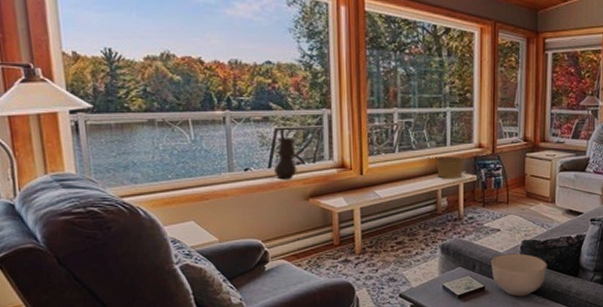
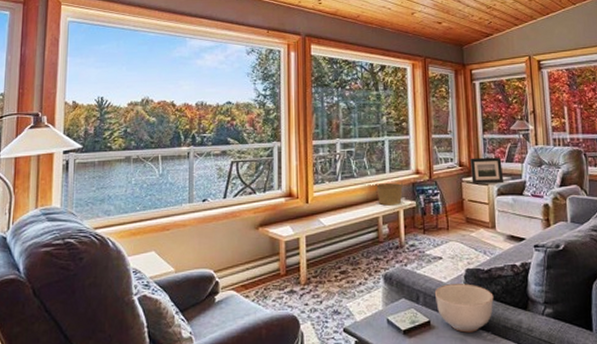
vase: present [274,138,297,181] -> none [229,169,250,211]
picture frame: none [534,133,568,160] -> present [469,157,504,185]

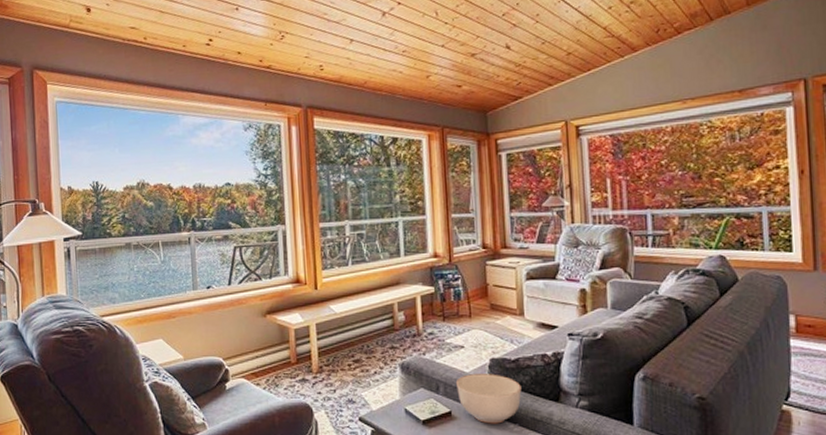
basket: present [376,182,403,206] -> none [390,266,420,292]
picture frame: present [469,157,504,185] -> none [494,237,535,268]

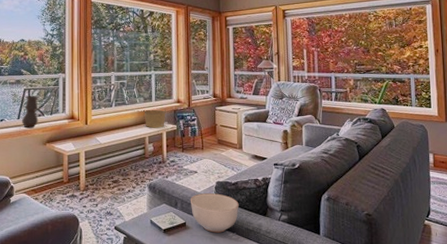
vase: none [234,255,255,298] -> present [22,96,40,130]
basket: none [390,266,420,292] -> present [144,109,166,128]

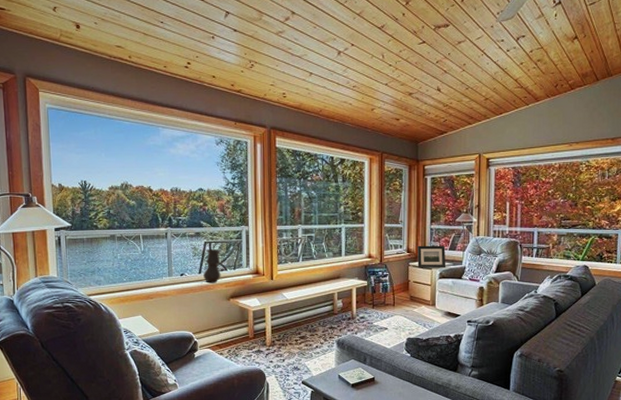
basket: present [144,109,166,128] -> none [333,264,356,284]
bowl: present [190,193,239,233] -> none [379,350,429,387]
picture frame: none [222,90,251,113] -> present [416,245,446,268]

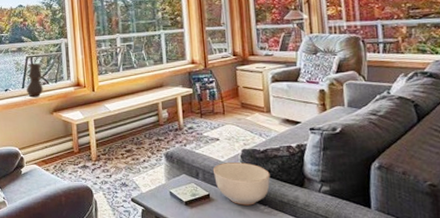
bowl: none [379,350,429,387] -> present [212,162,270,205]
picture frame: present [416,245,446,268] -> none [243,46,279,72]

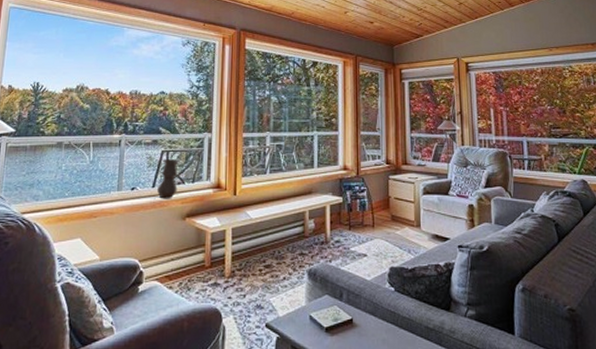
bowl: present [212,162,270,205] -> none [358,282,417,332]

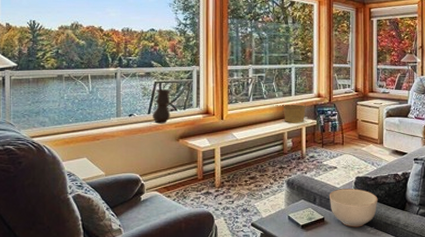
basket: none [304,177,330,201] -> present [283,104,306,123]
bowl: none [358,282,417,332] -> present [329,188,378,228]

